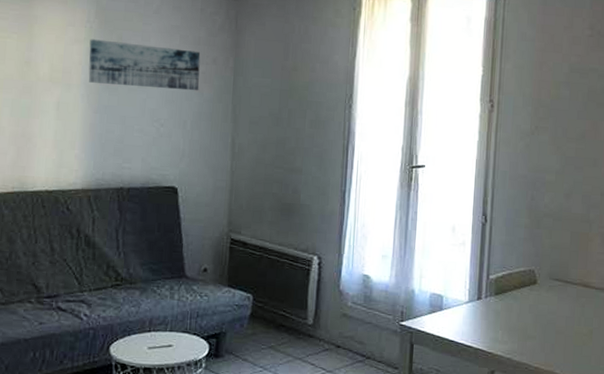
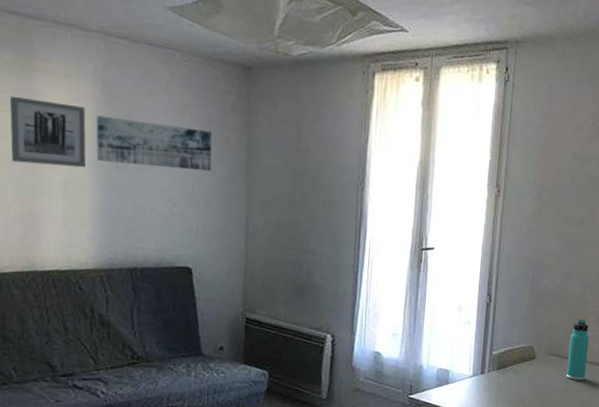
wall art: none [8,22,80,90] -> present [9,96,86,168]
thermos bottle: none [571,240,596,308] -> present [566,319,589,380]

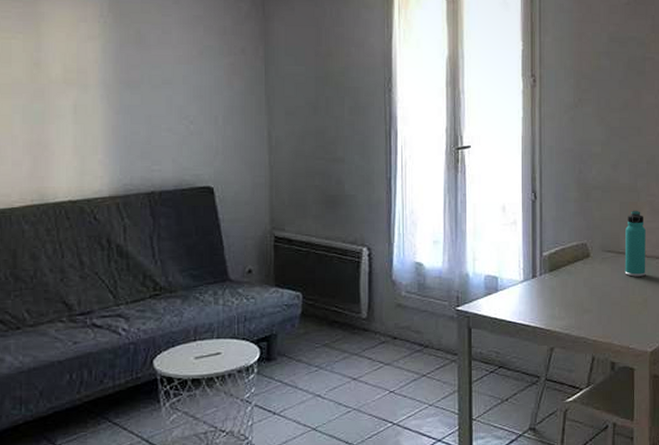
wall art: present [9,96,86,168] -> none [13,21,95,90]
wall art: present [96,115,212,172] -> none [105,35,229,84]

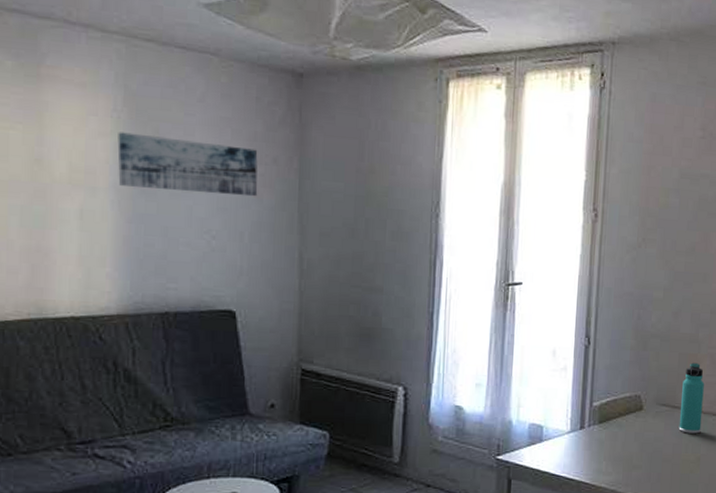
wall art: none [105,35,229,84] -> present [117,132,258,197]

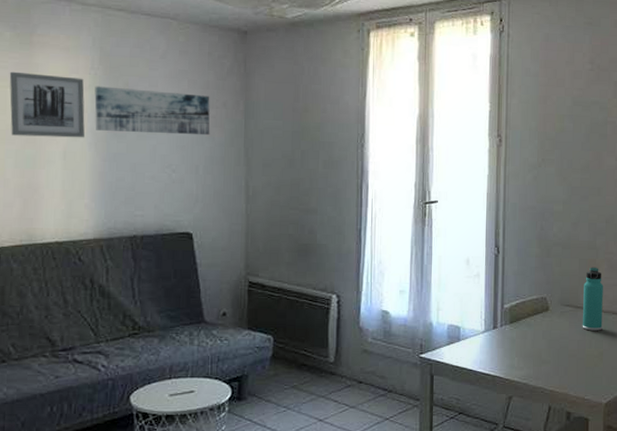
wall art: none [11,109,106,195] -> present [9,71,85,138]

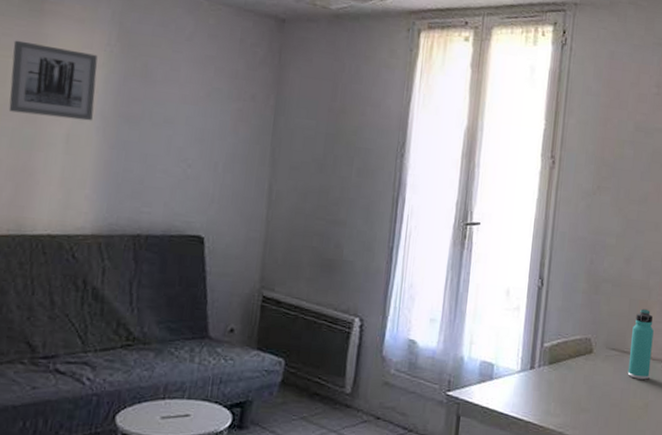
wall art: present [94,86,210,136] -> none [105,64,238,130]

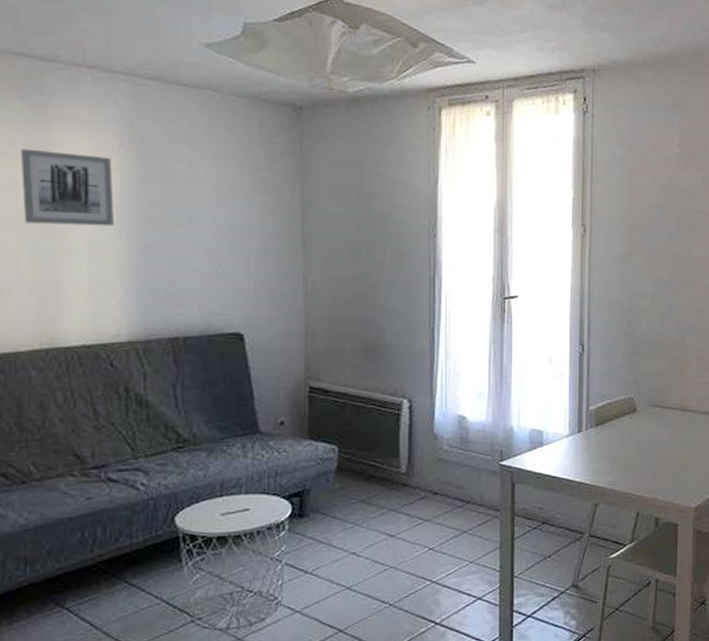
thermos bottle: present [627,308,654,380] -> none [671,364,693,432]

